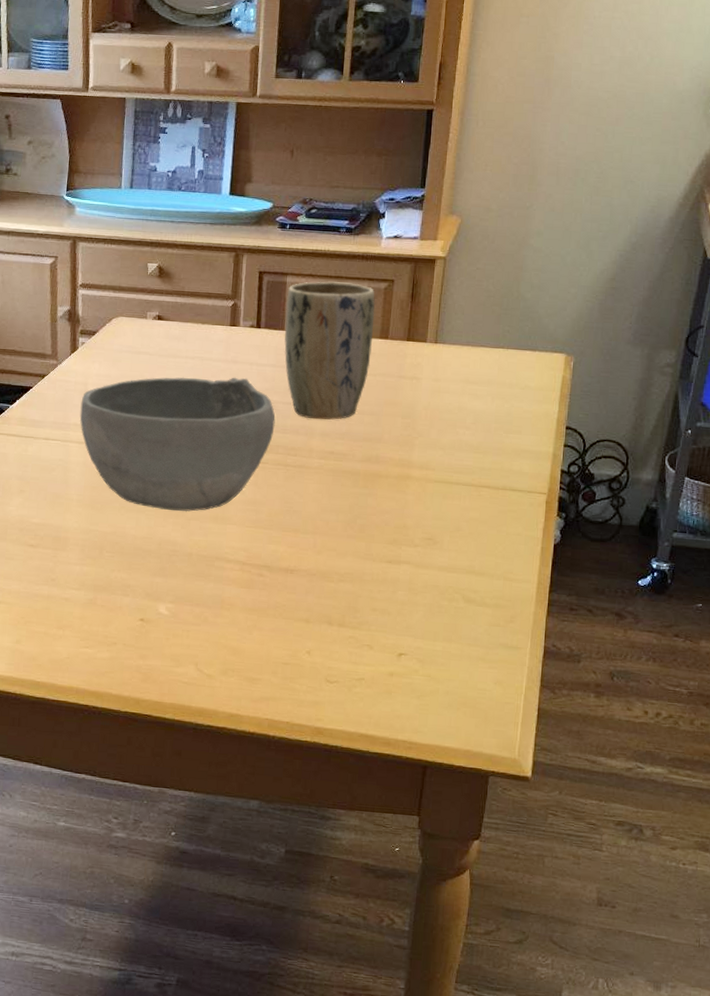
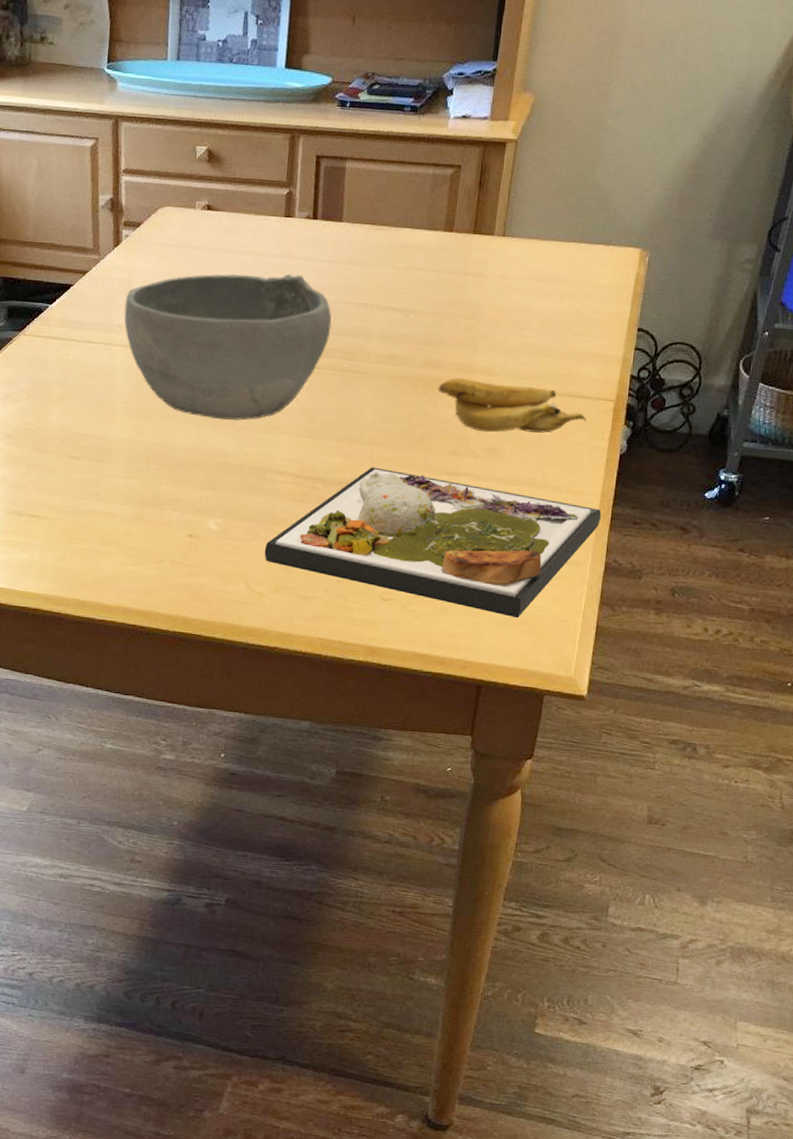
dinner plate: none [213,555,539,700] -> present [264,467,602,618]
plant pot: present [284,281,376,420] -> none [342,167,441,321]
banana: none [377,472,520,524] -> present [438,377,586,433]

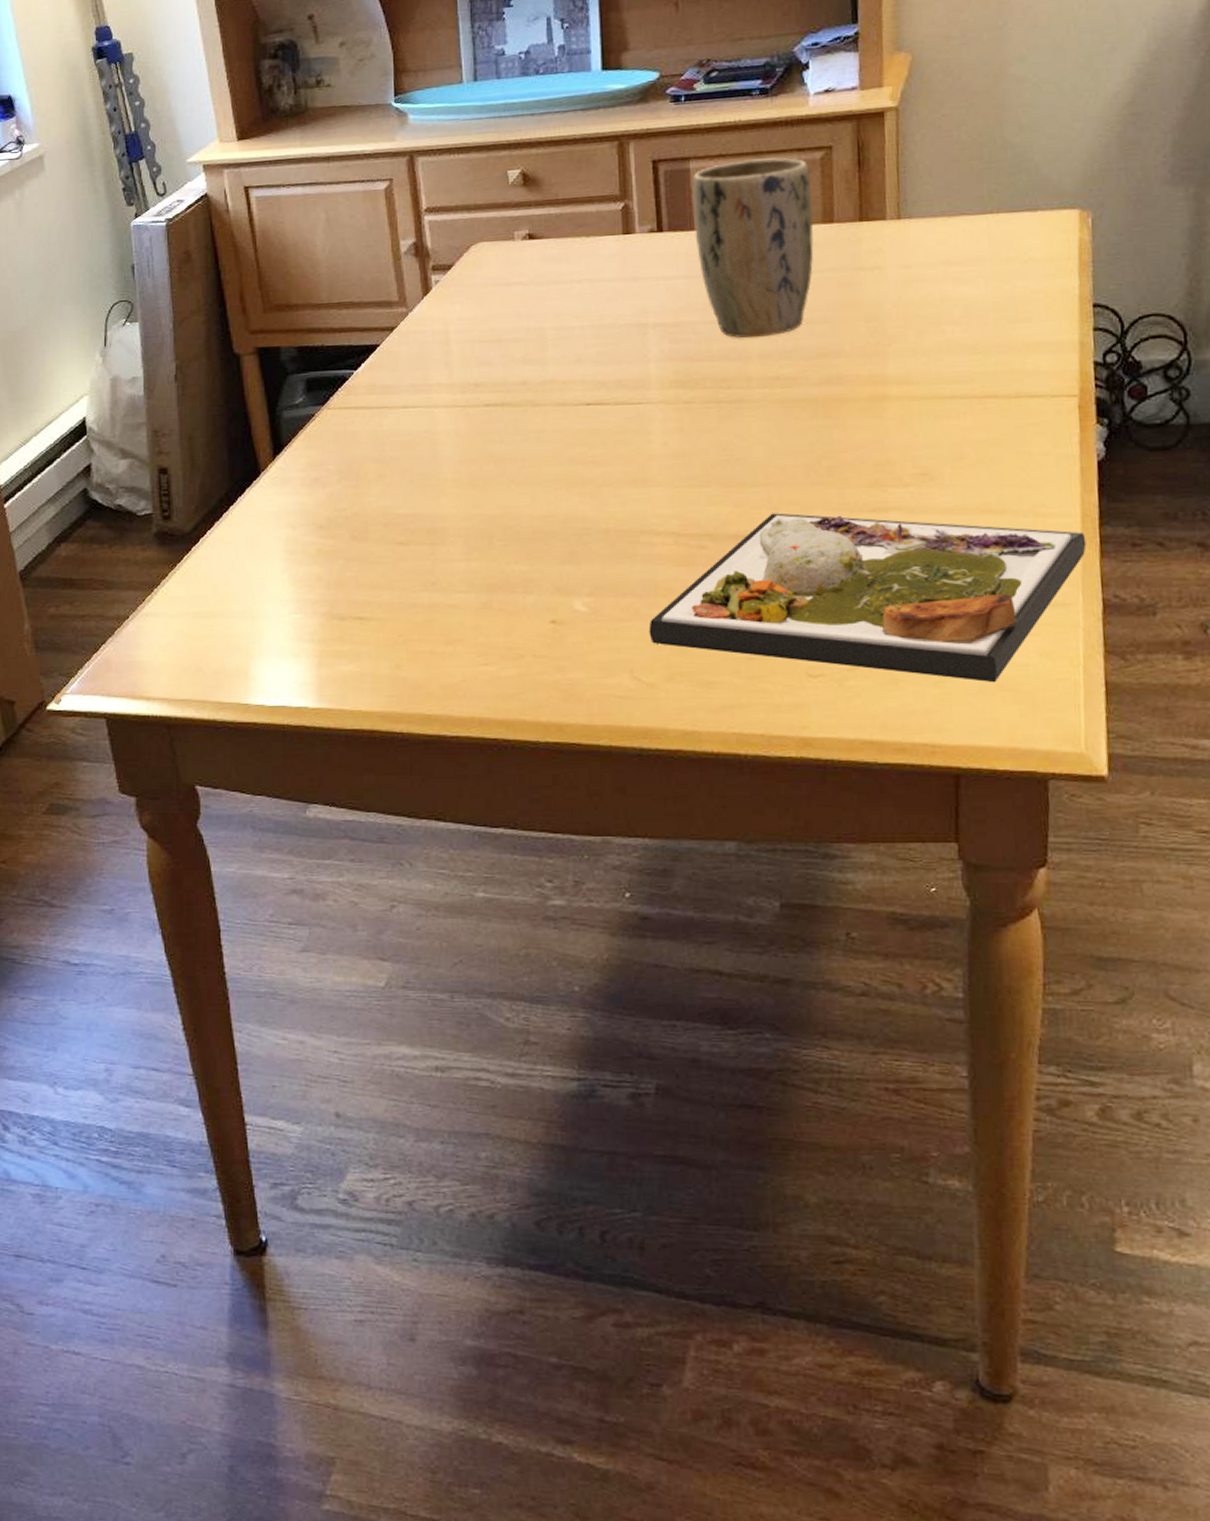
bowl: present [123,273,332,421] -> none [443,297,697,479]
plant pot: none [342,167,441,321] -> present [691,157,814,339]
banana: present [438,377,586,433] -> none [843,391,1045,454]

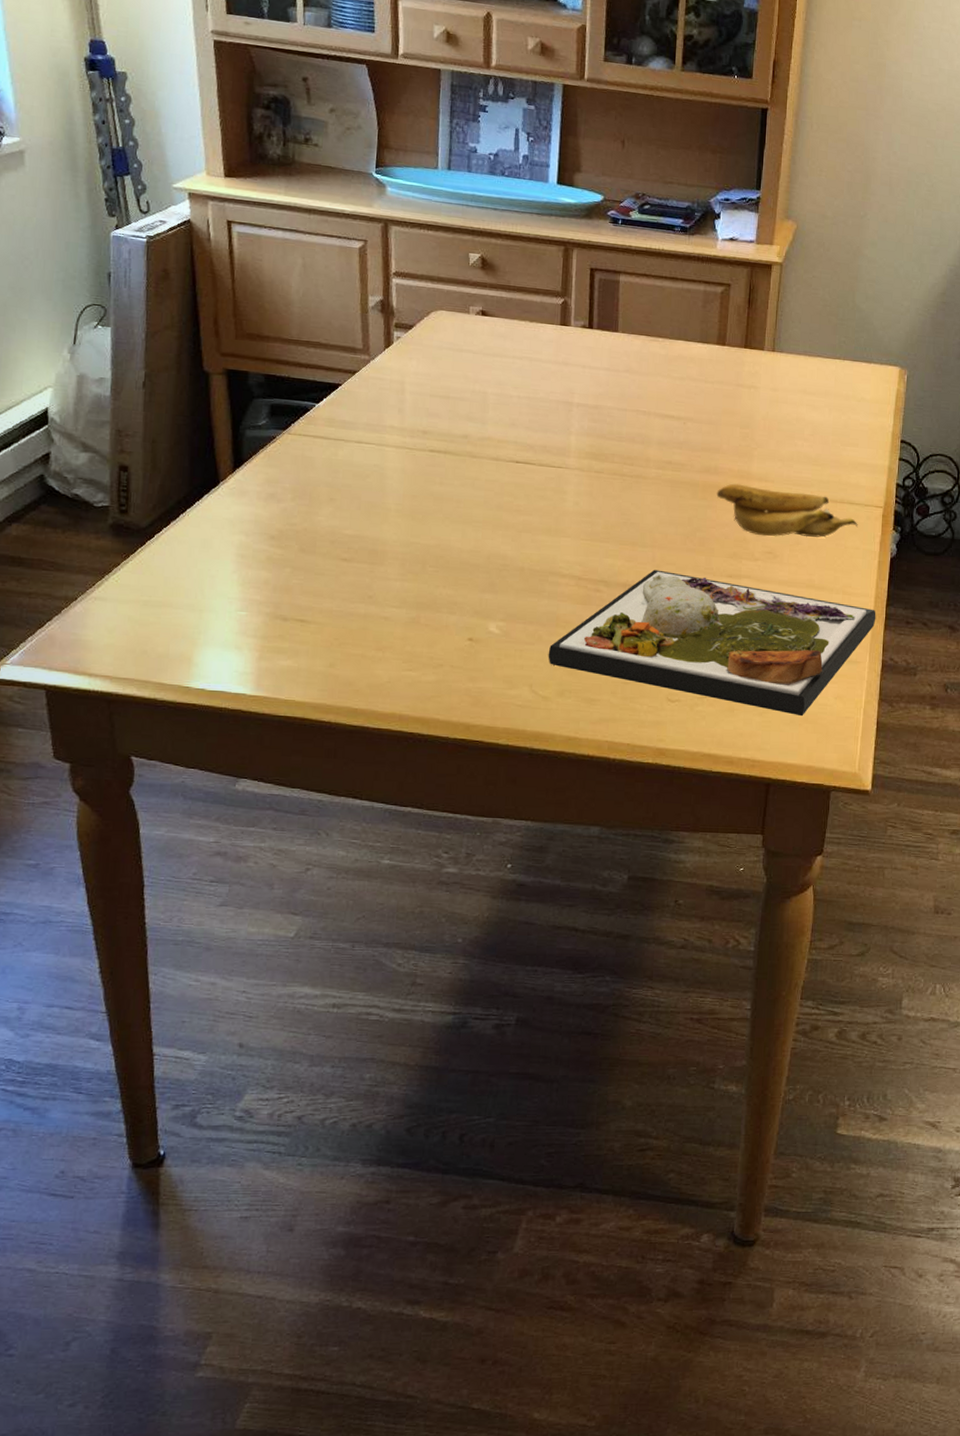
plant pot: present [691,157,814,339] -> none [618,282,712,428]
banana: none [843,391,1045,454] -> present [716,483,858,537]

